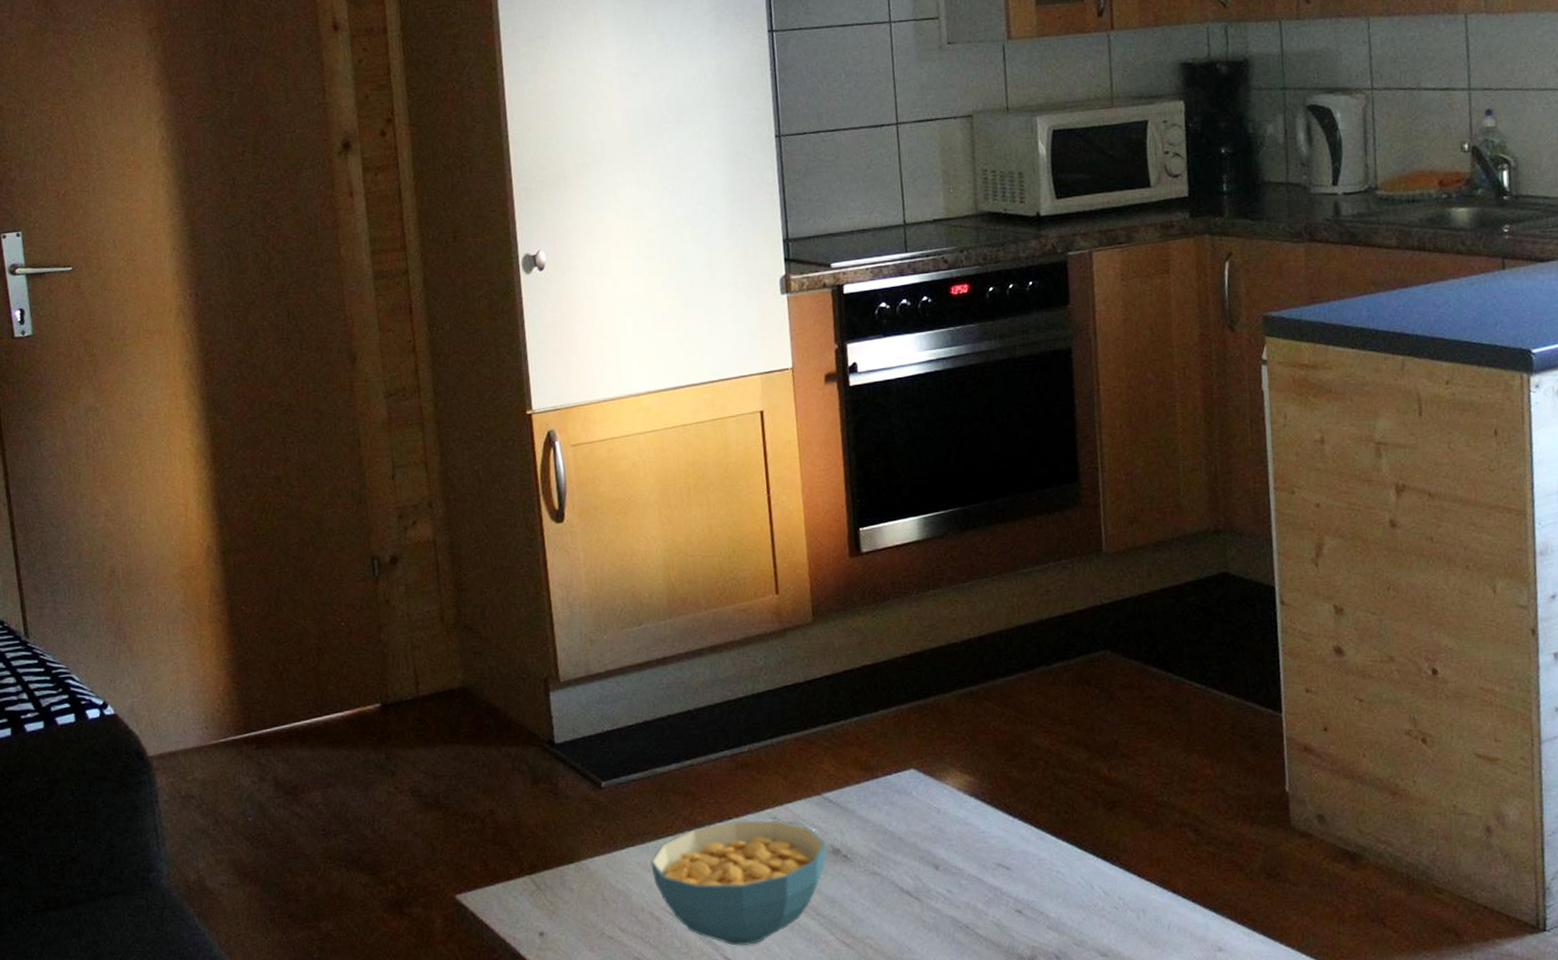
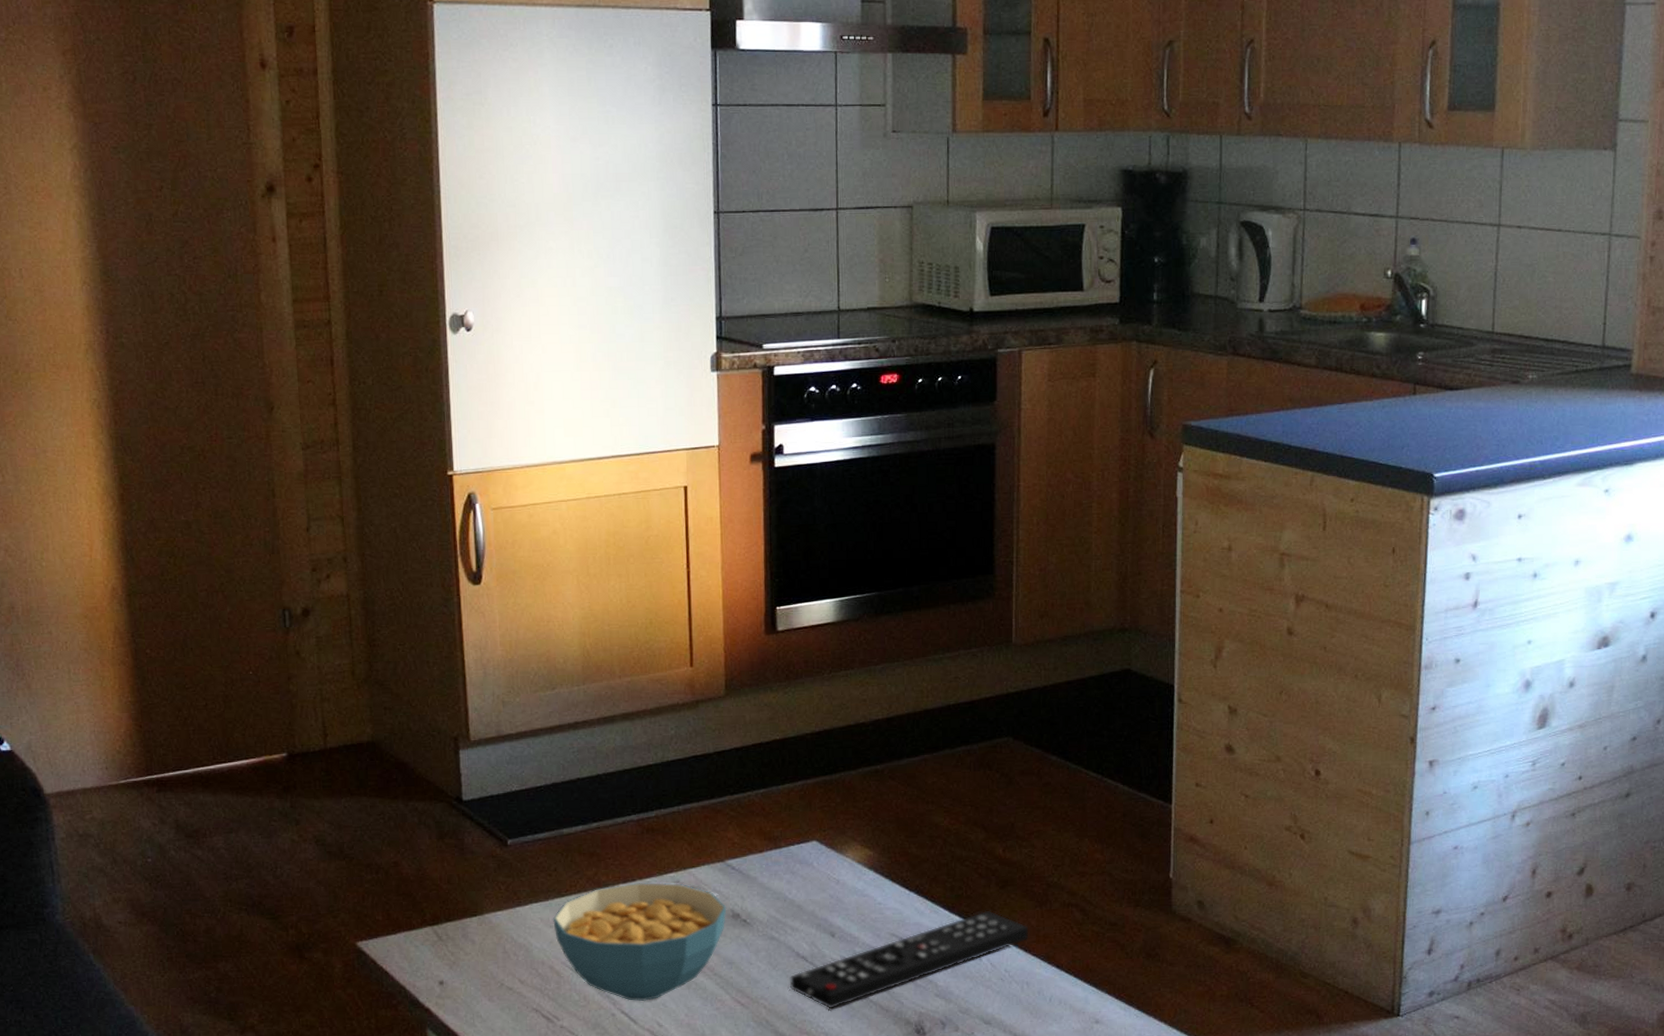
remote control: none [894,834,1142,946] -> present [789,910,1029,1009]

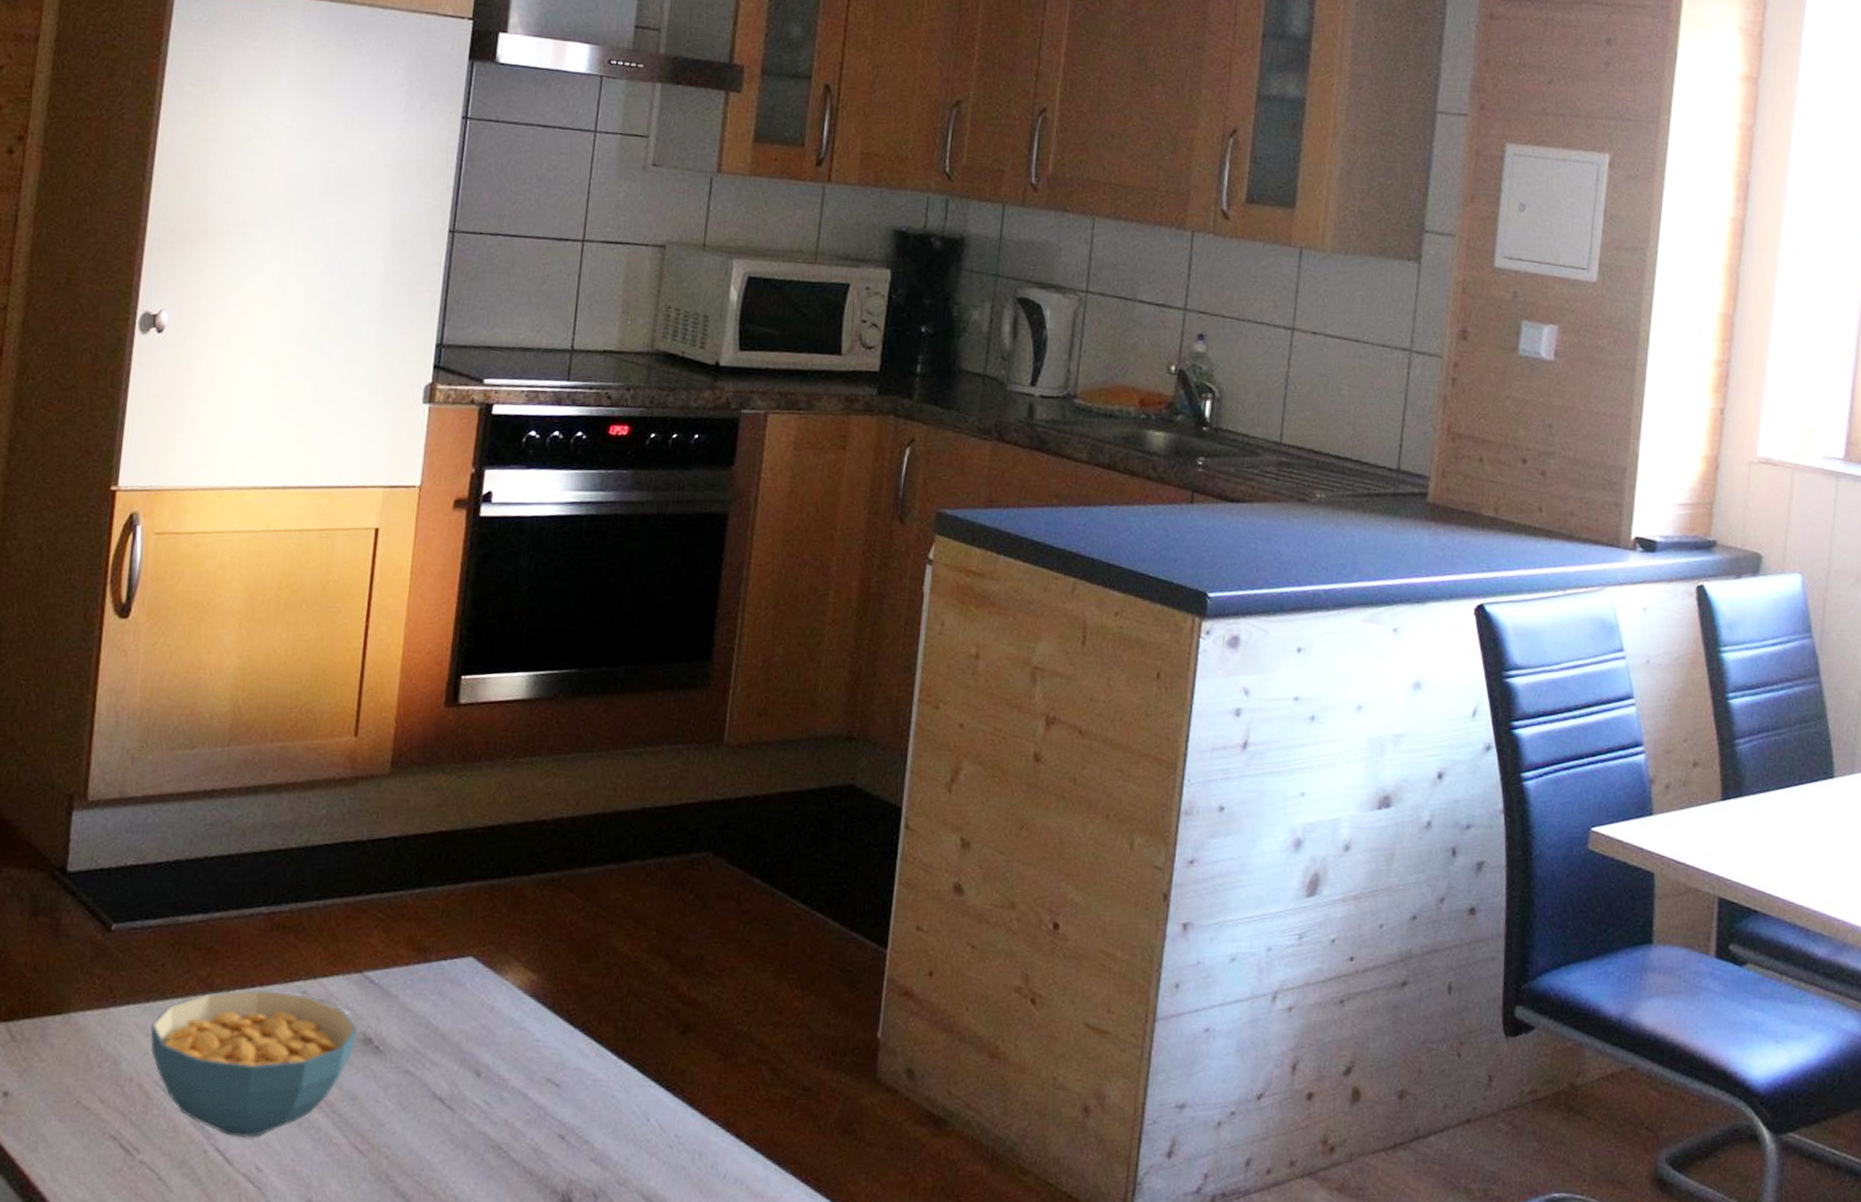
remote control: present [789,910,1029,1009] -> none [419,1059,709,1166]

